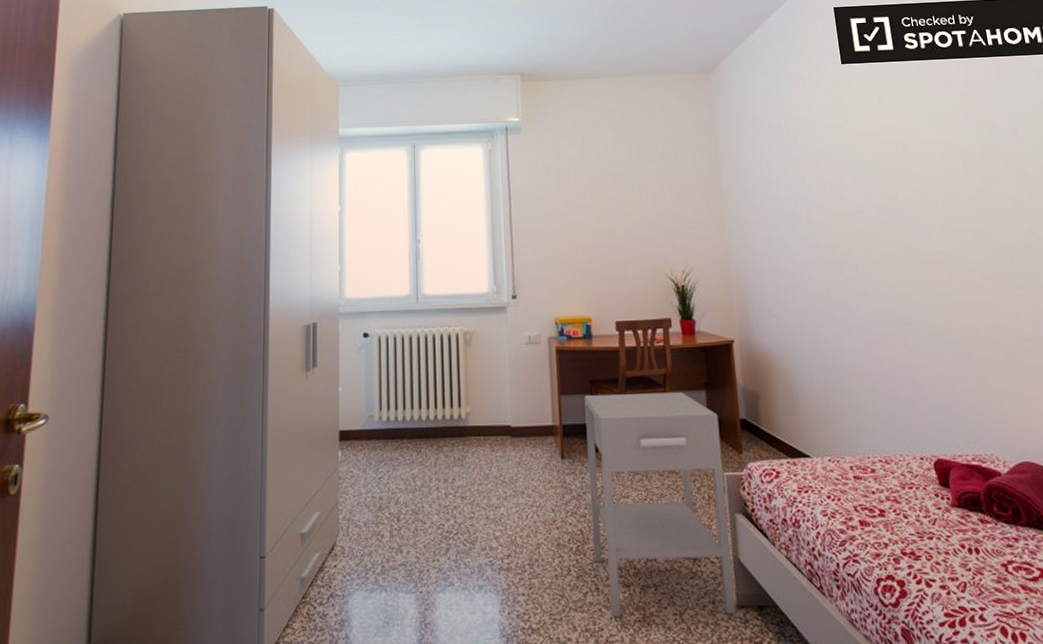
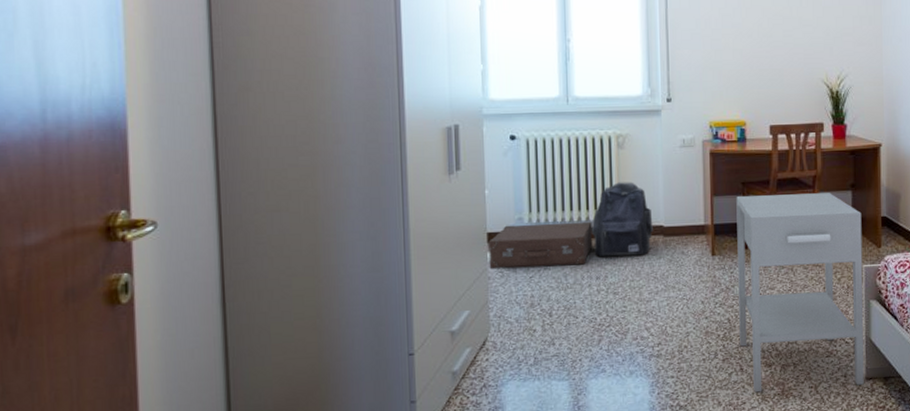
suitcase: none [340,420,441,469] -> present [488,221,593,270]
backpack: none [439,379,501,458] -> present [591,182,653,257]

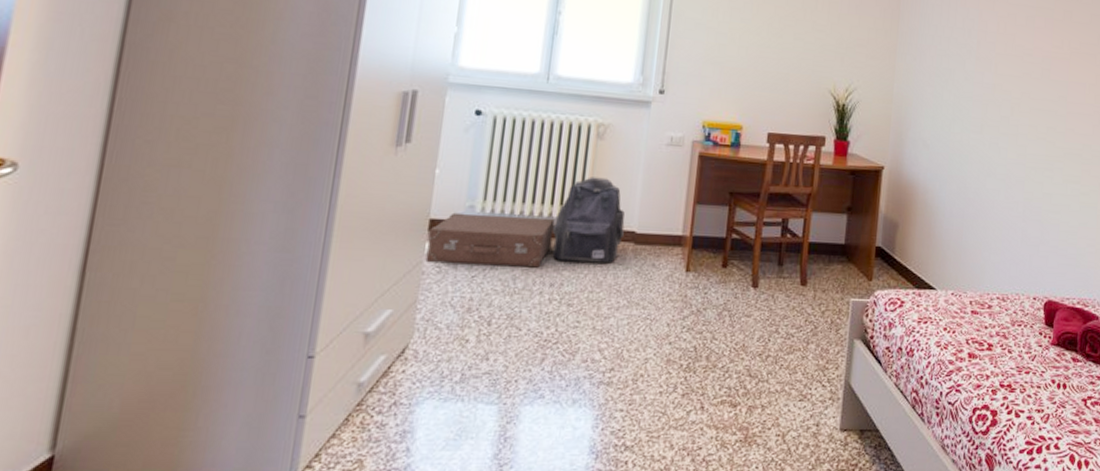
nightstand: present [736,193,864,393] -> none [704,207,855,437]

